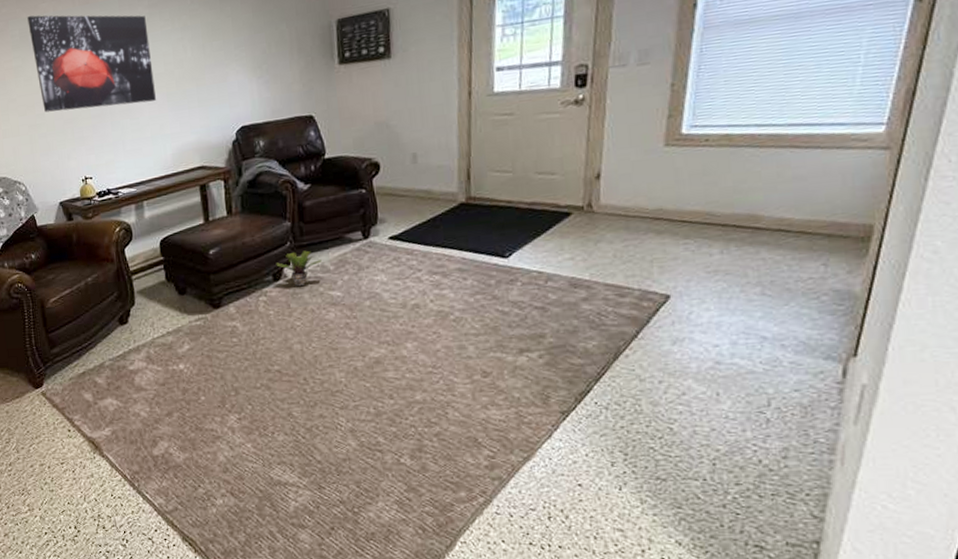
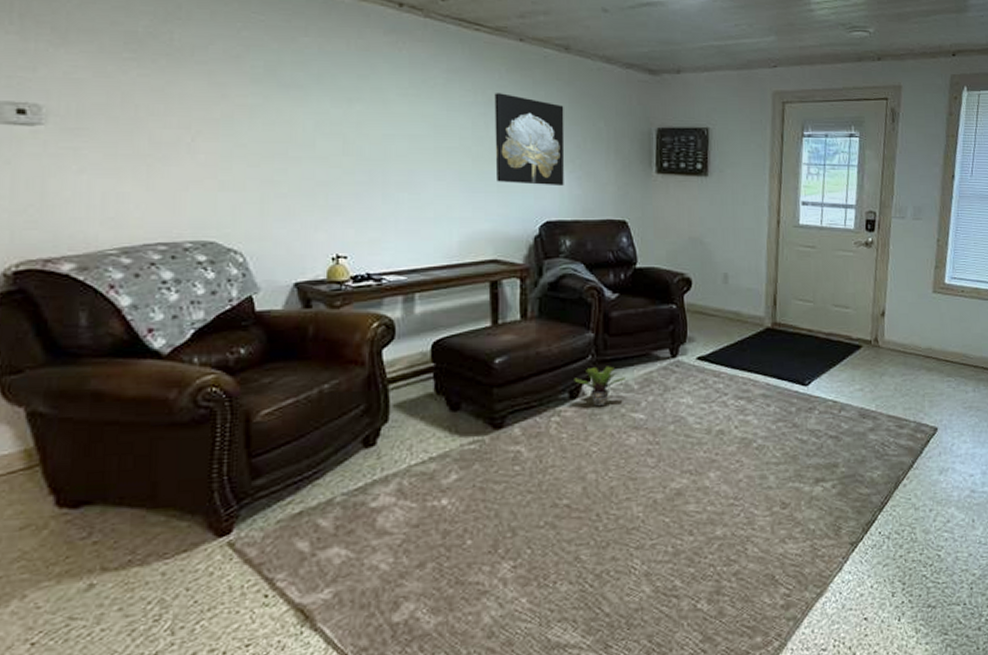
wall art: present [27,15,156,113] -> none [279,47,445,177]
wall art: none [188,16,254,98] -> present [494,93,565,187]

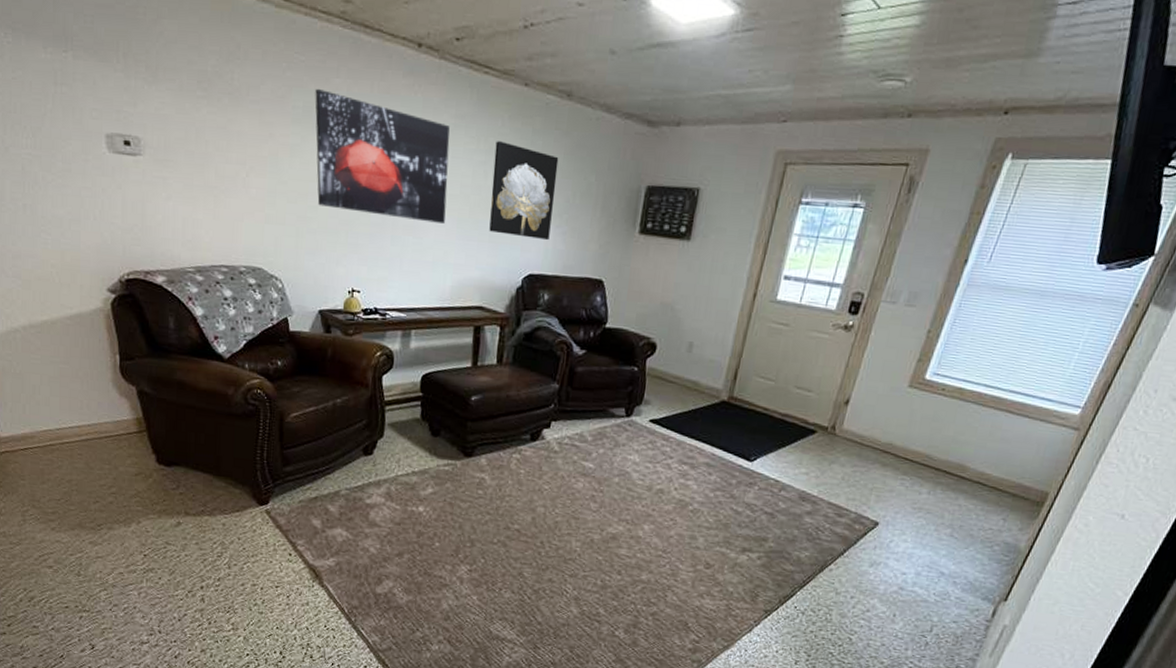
wall art: none [279,47,445,177] -> present [315,88,450,223]
potted plant: present [574,366,625,407] -> none [536,416,581,452]

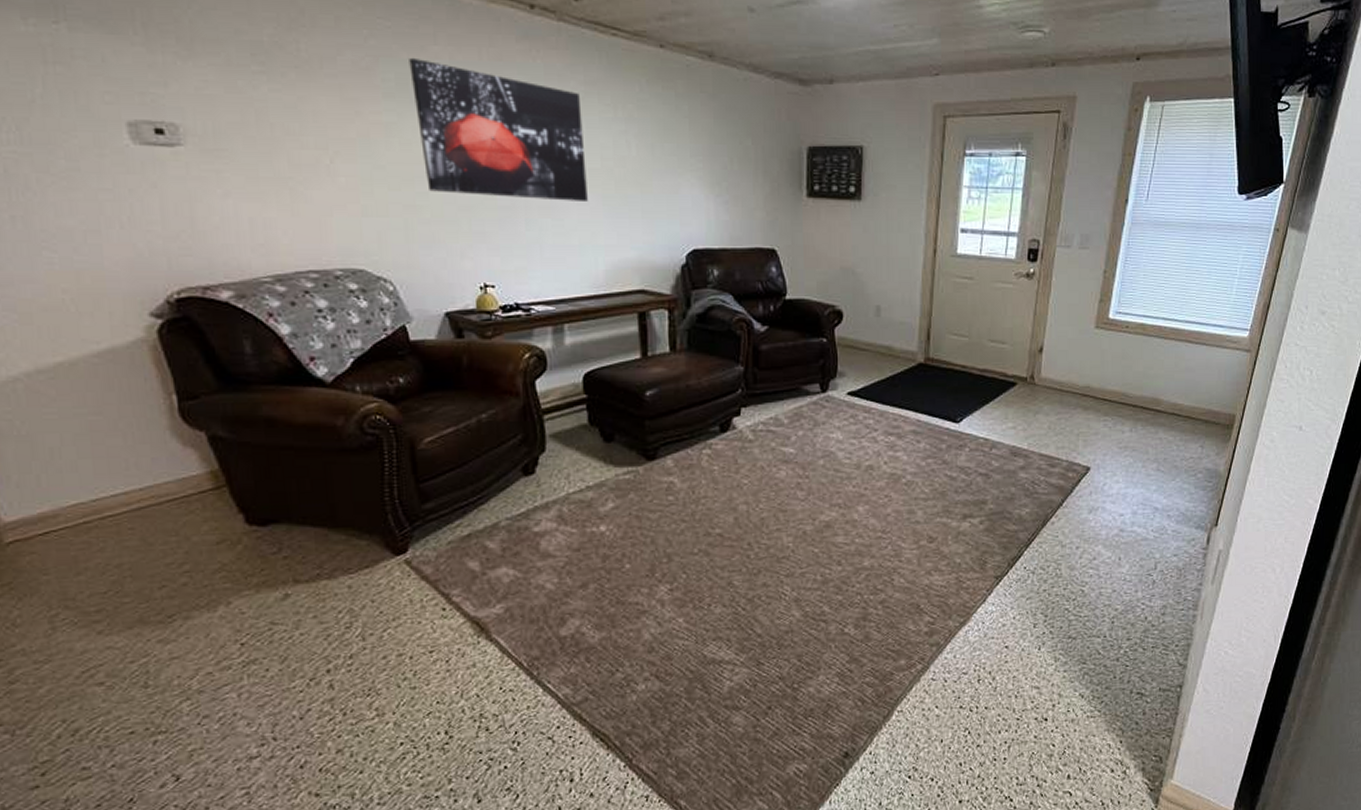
wall art: present [489,141,559,241] -> none [635,108,711,212]

